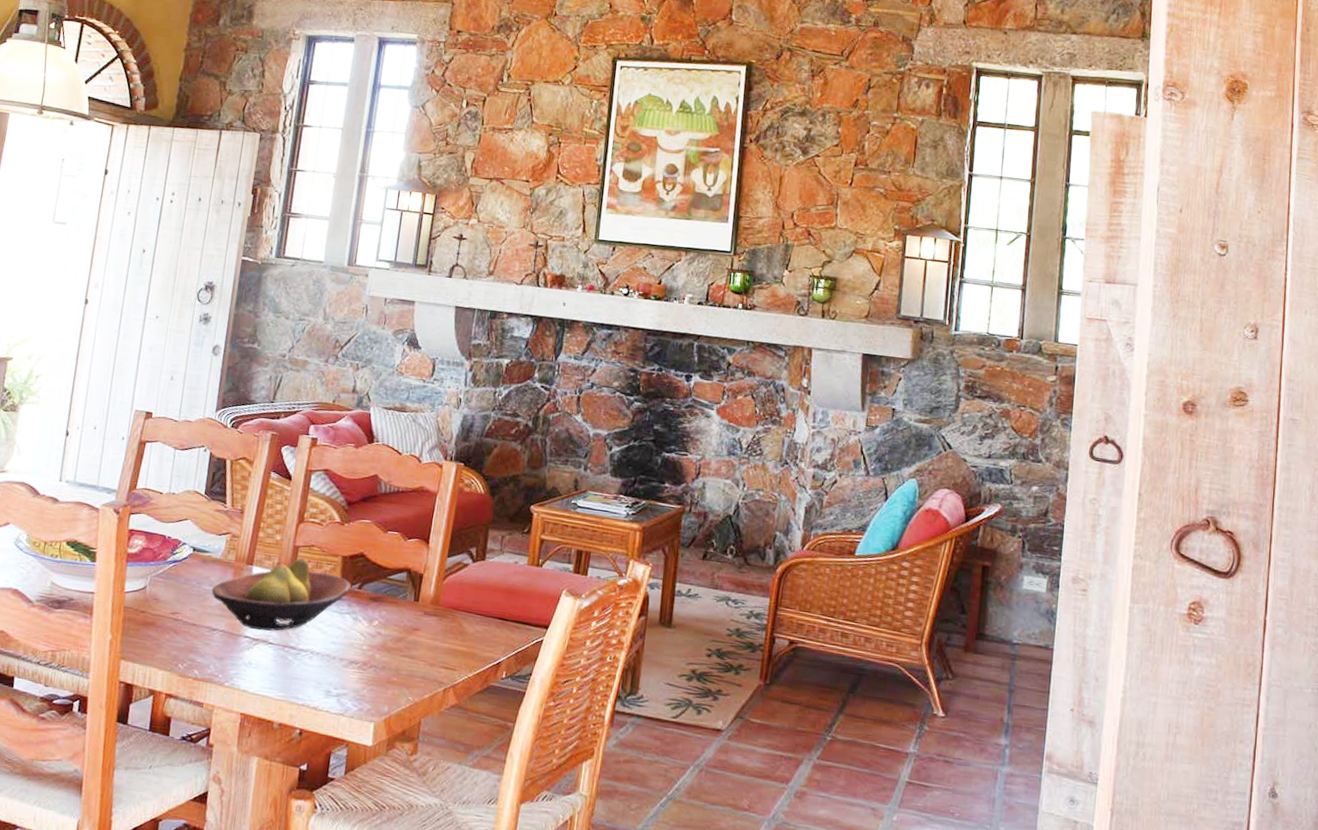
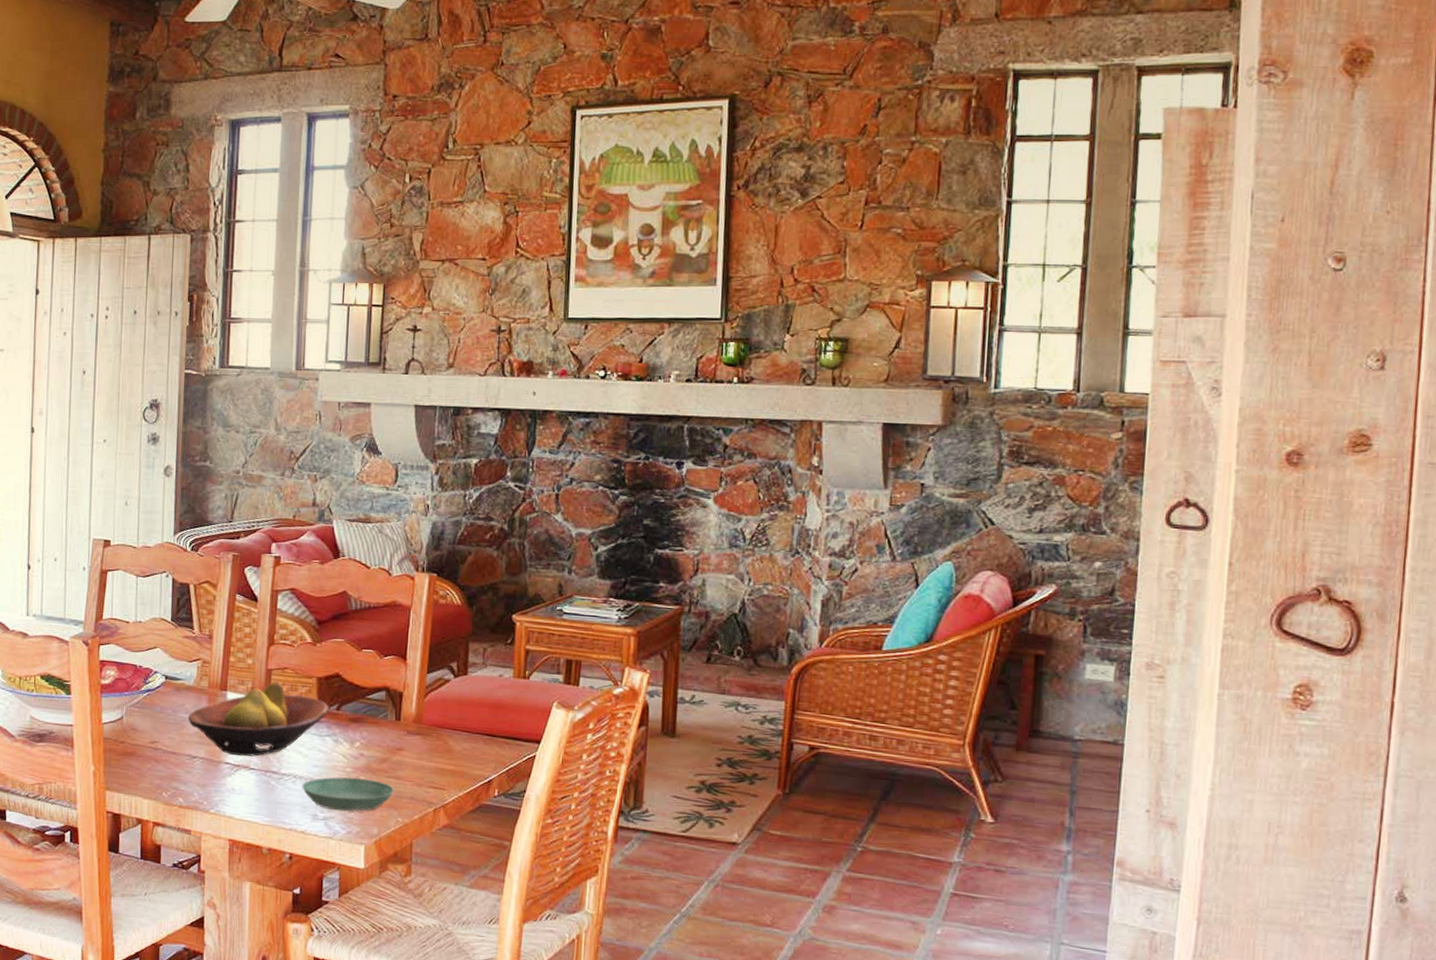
saucer: none [318,654,407,689] -> present [302,777,394,812]

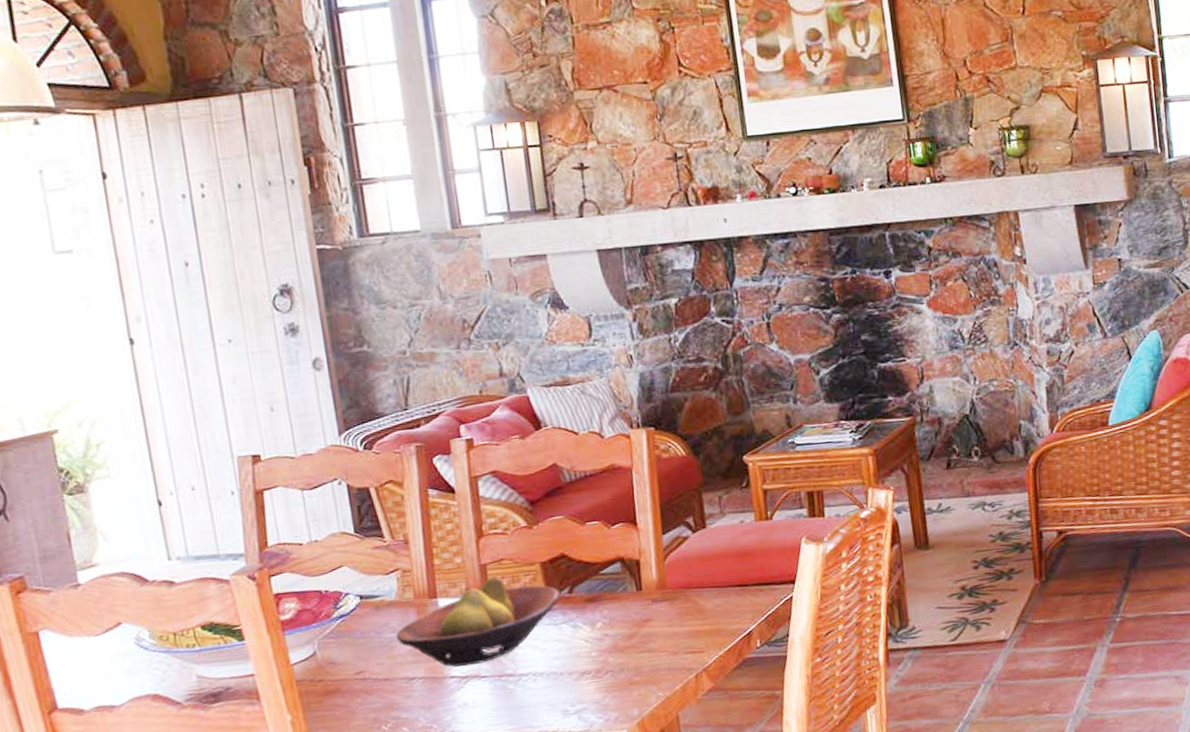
saucer: present [302,777,394,812] -> none [545,658,649,701]

